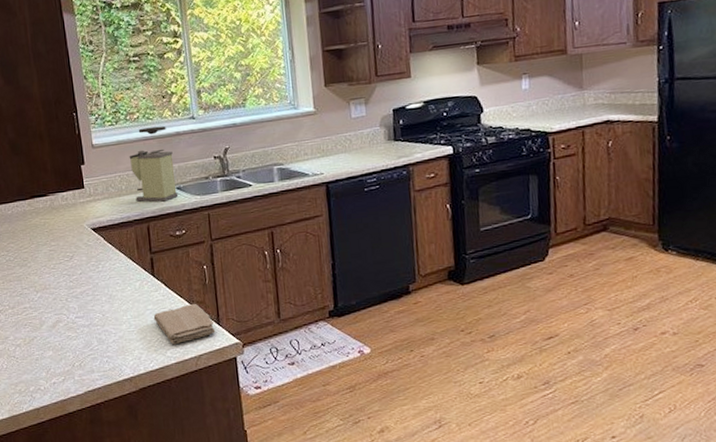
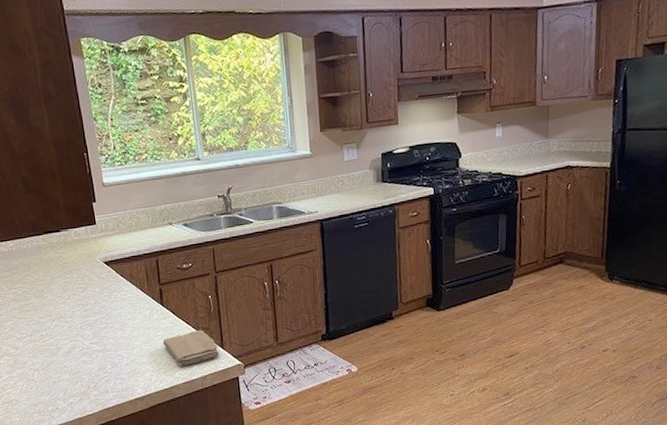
coffee grinder: present [129,126,178,202] -> none [138,166,185,238]

